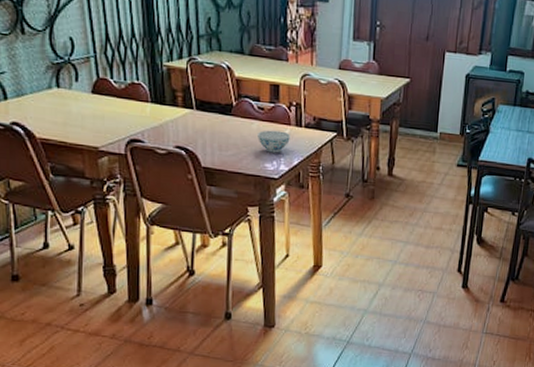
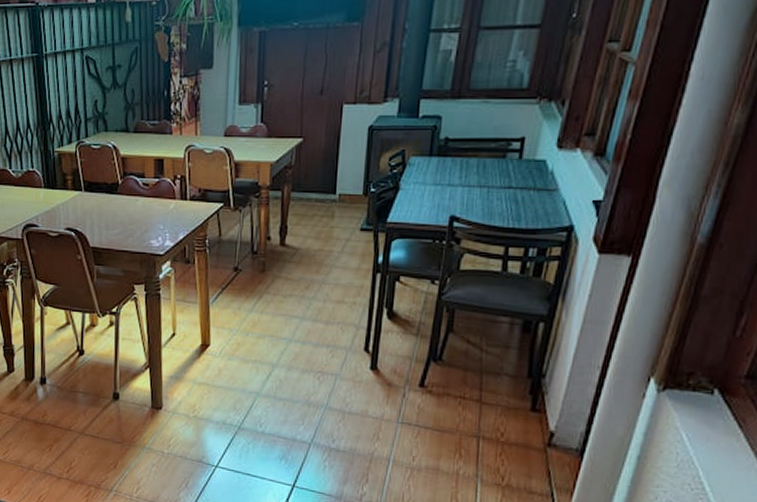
bowl: present [256,130,290,153] -> none [142,206,175,229]

